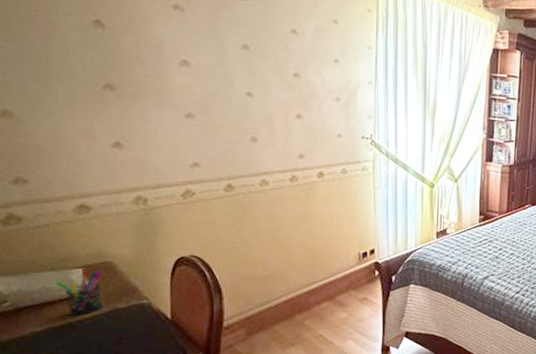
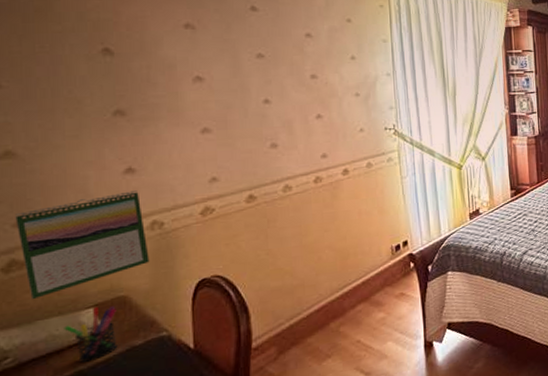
calendar: none [13,164,134,252] -> present [15,190,150,299]

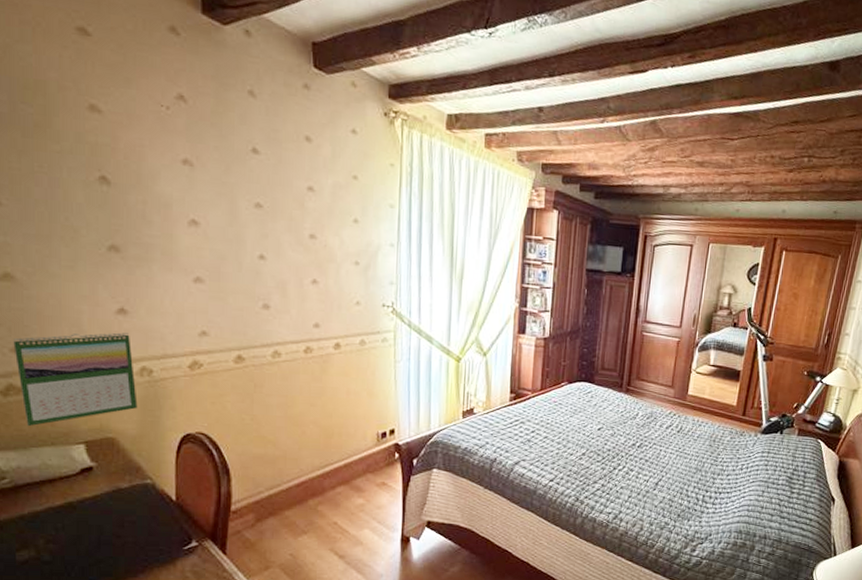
pen holder: present [64,306,118,363] -> none [56,444,105,495]

